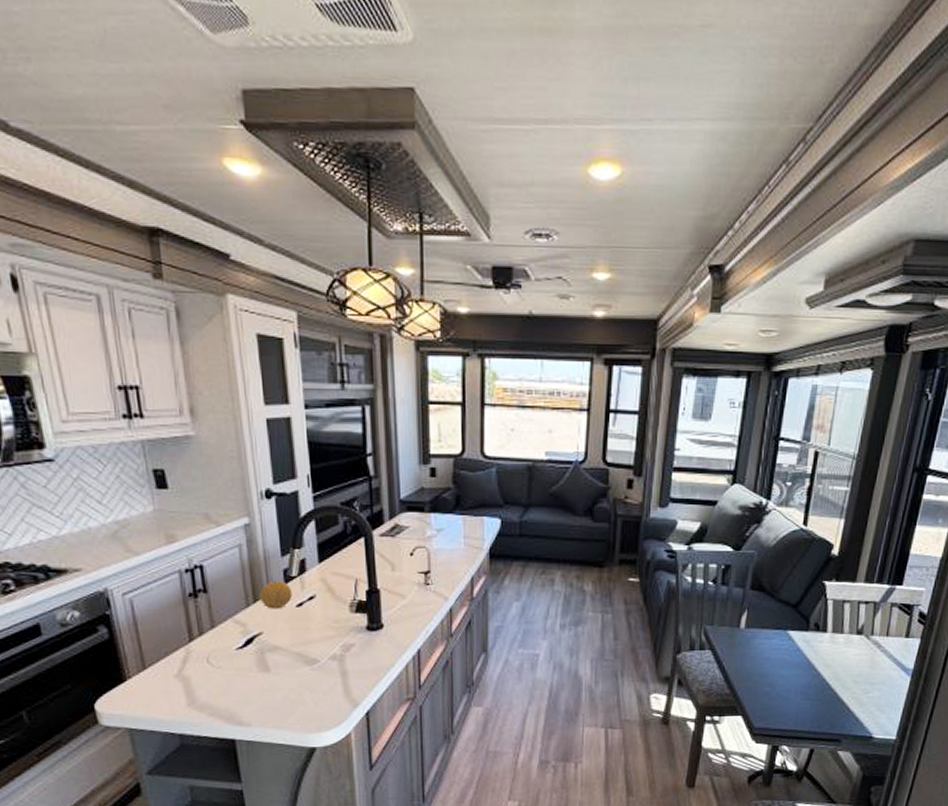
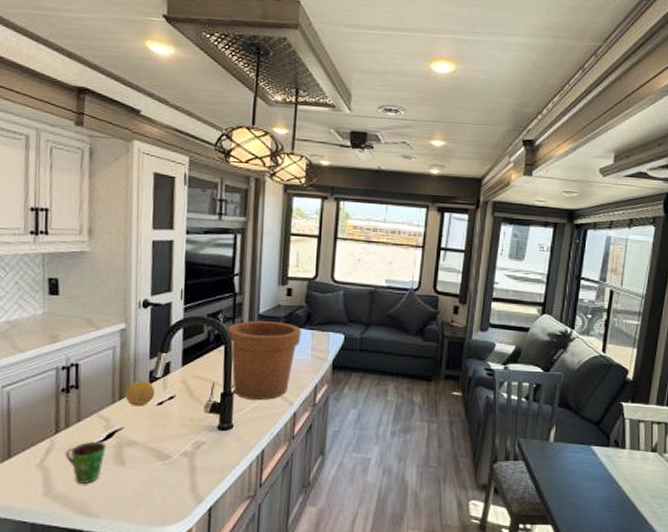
cup: none [204,648,247,692] -> present [65,441,107,483]
flower pot: none [365,506,451,597] -> present [227,320,302,401]

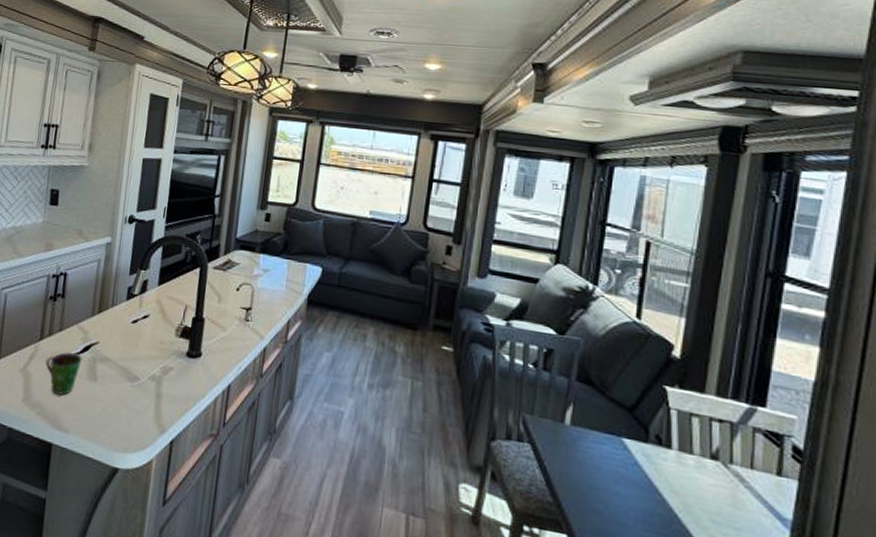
fruit: present [125,381,155,407] -> none [104,296,132,323]
flower pot: present [227,320,302,401] -> none [203,244,278,331]

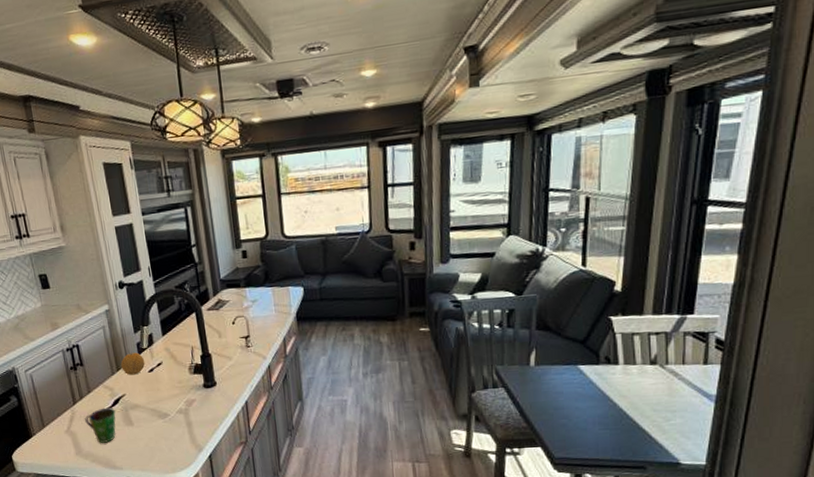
fruit: none [104,296,132,323] -> present [121,352,145,375]

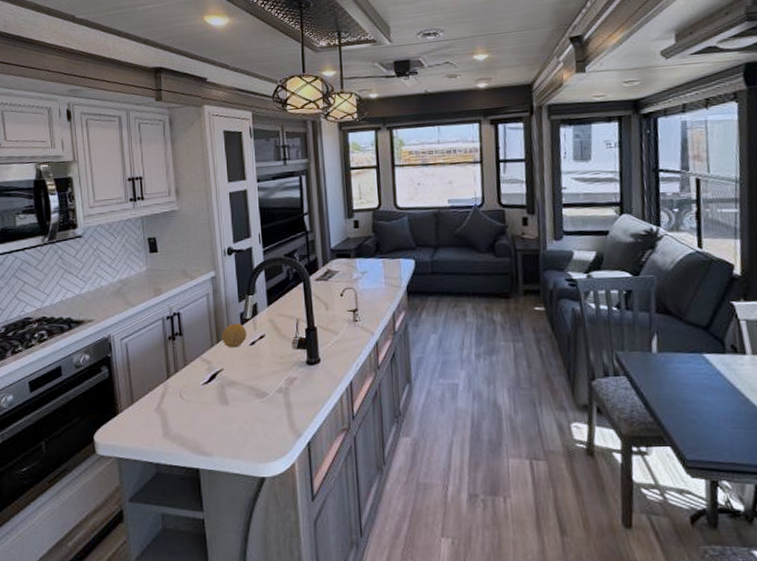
cup: present [85,407,116,443] -> none [177,383,211,424]

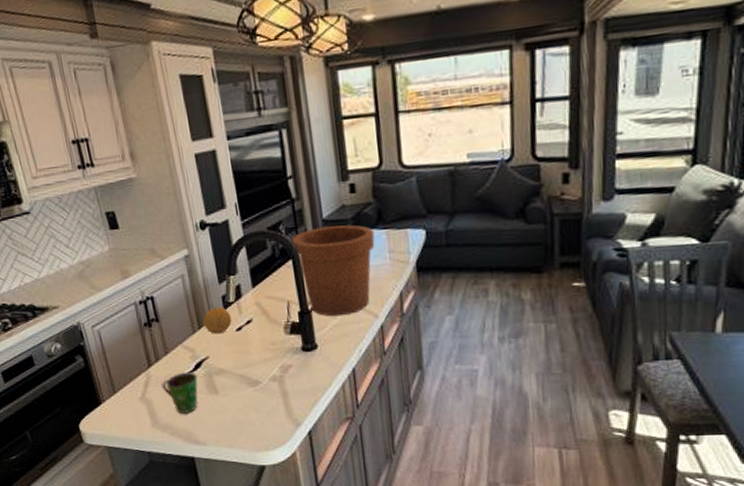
cup: none [177,383,211,424] -> present [162,372,198,413]
flower pot: none [304,254,373,334] -> present [291,224,375,317]

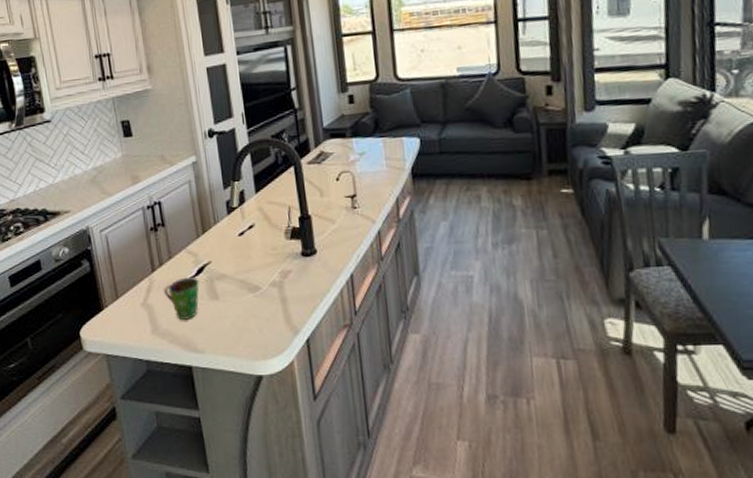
fruit: present [203,307,232,334] -> none [207,212,235,239]
flower pot: present [291,224,375,317] -> none [293,133,372,222]

